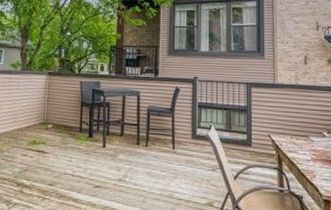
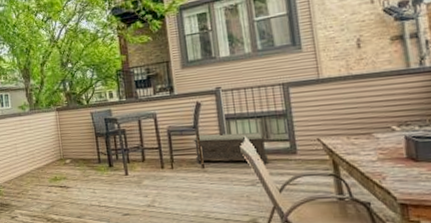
bench: none [168,117,229,153] -> present [193,132,269,165]

